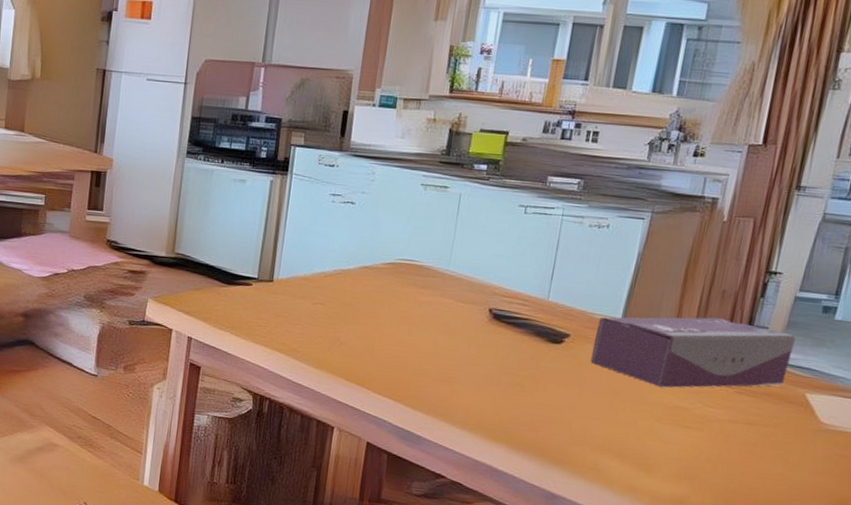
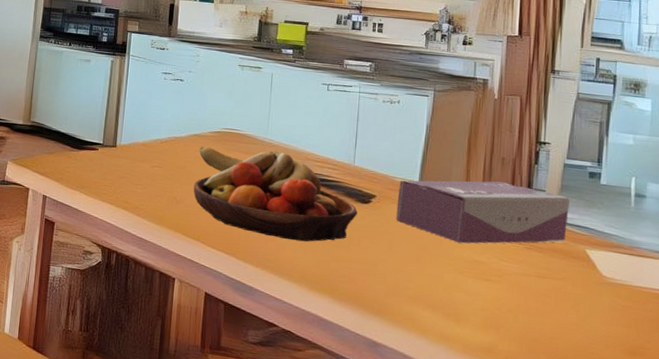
fruit bowl: none [359,280,547,387] -> present [193,146,358,242]

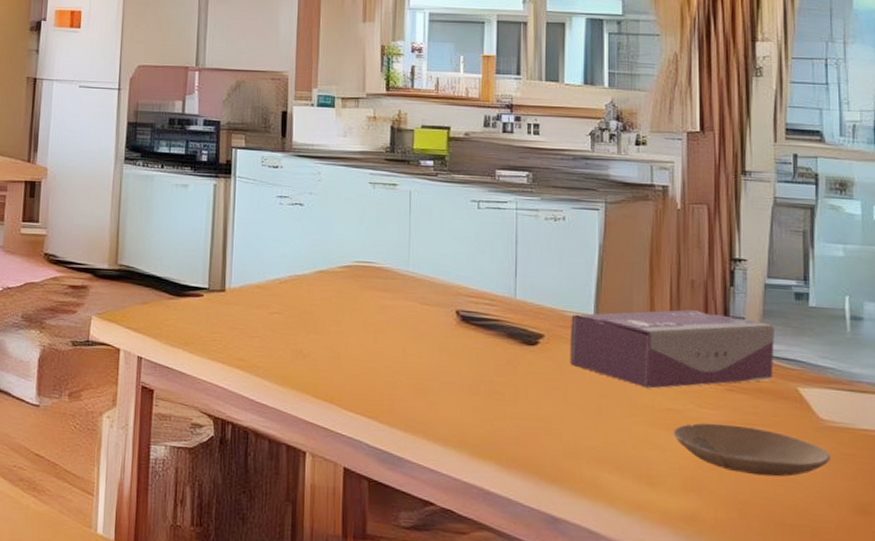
fruit bowl: present [193,146,358,242] -> none [322,285,523,398]
plate: none [479,274,610,321] -> present [674,423,831,477]

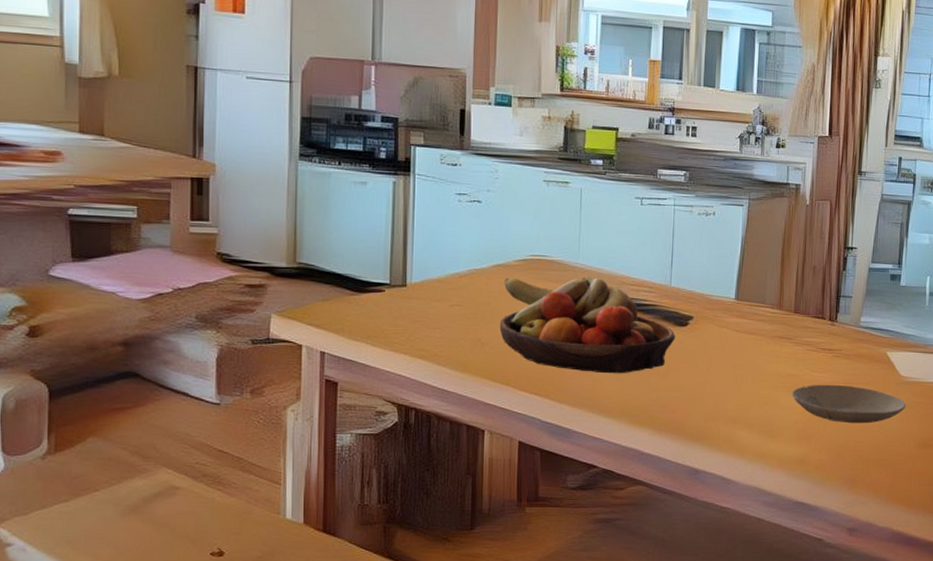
fruit bowl: none [322,285,523,398] -> present [499,277,675,374]
tissue box: present [570,309,775,389] -> none [713,290,873,359]

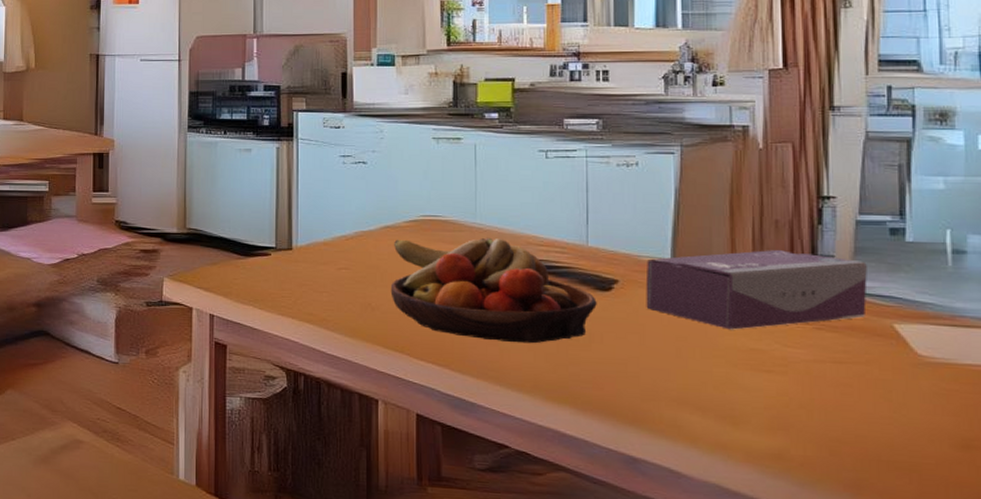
tissue box: none [713,290,873,359] -> present [645,249,867,330]
plate: present [792,384,906,424] -> none [758,362,931,414]

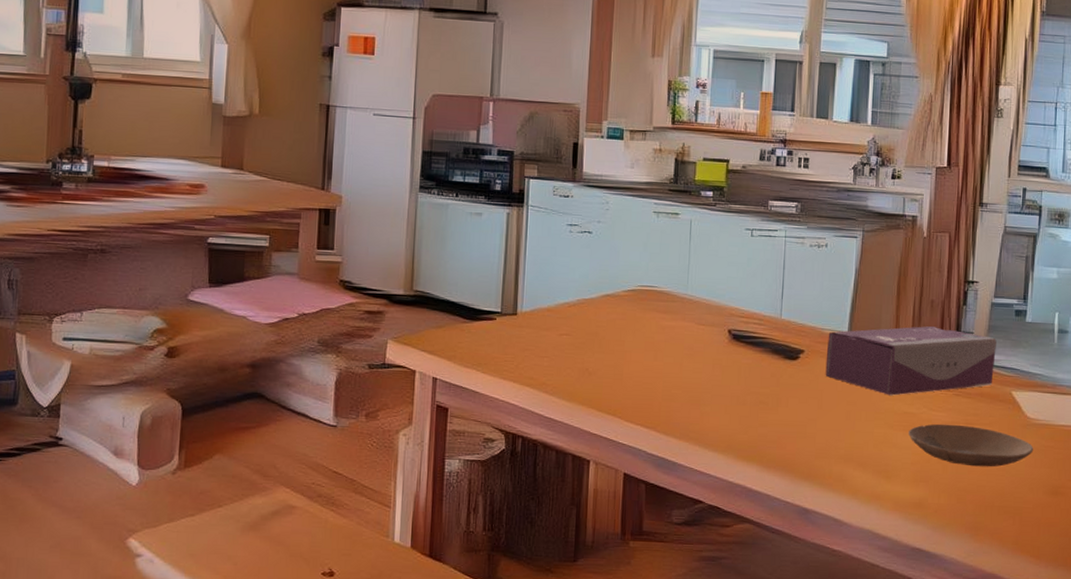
fruit bowl: present [390,237,597,344] -> none [607,307,785,408]
plate: none [758,362,931,414] -> present [909,423,1034,467]

